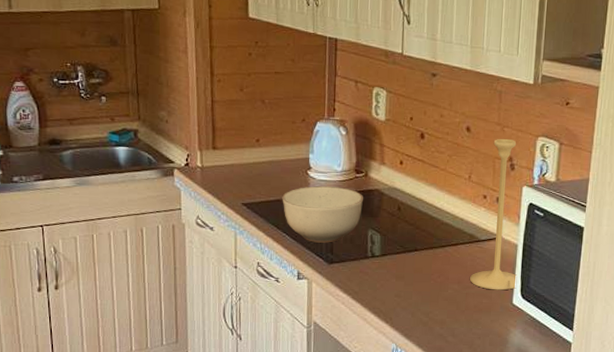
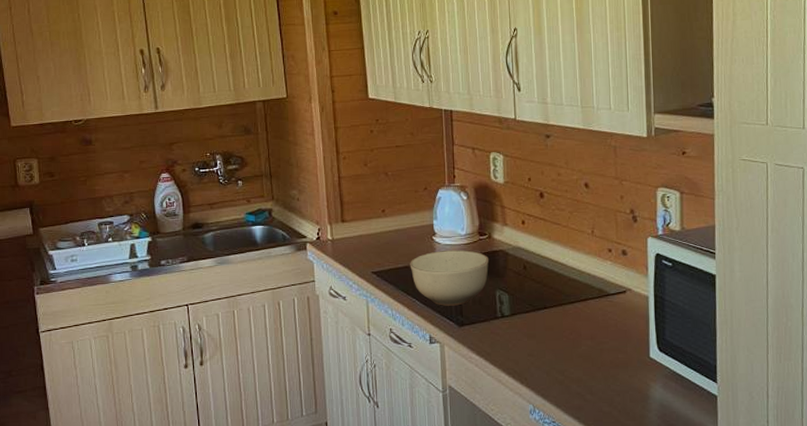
candlestick: present [470,138,517,291] -> none [603,191,652,345]

